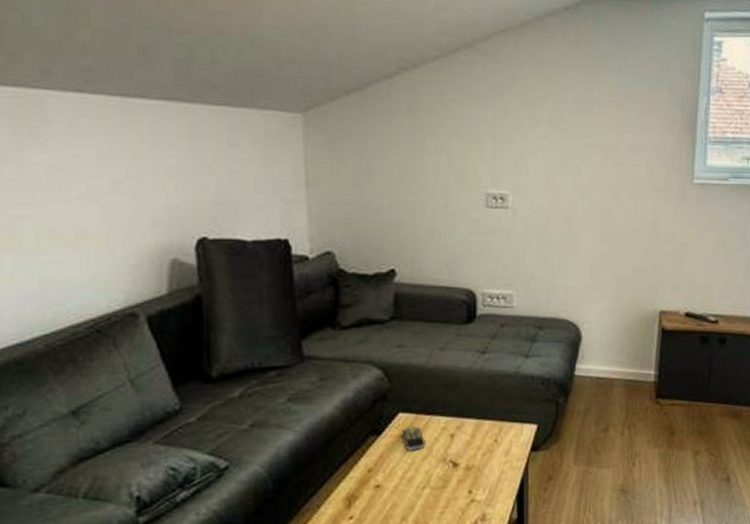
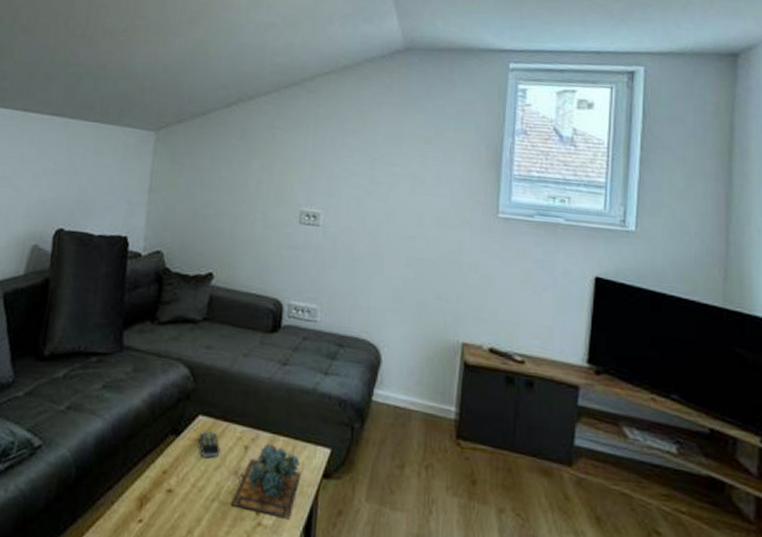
succulent plant: none [442,428,510,492] -> present [231,443,302,519]

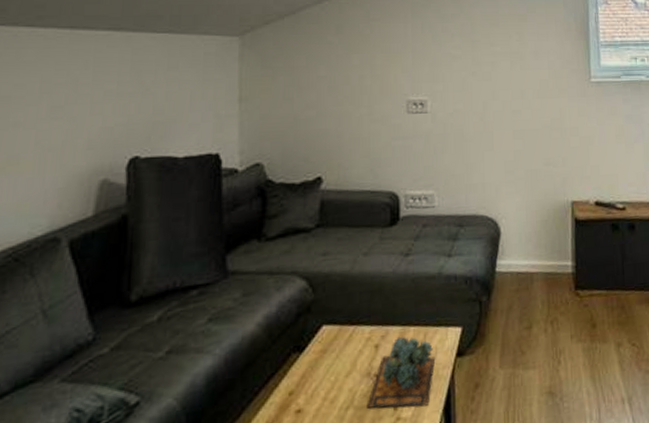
remote control: present [198,431,220,459] -> none [325,339,349,368]

